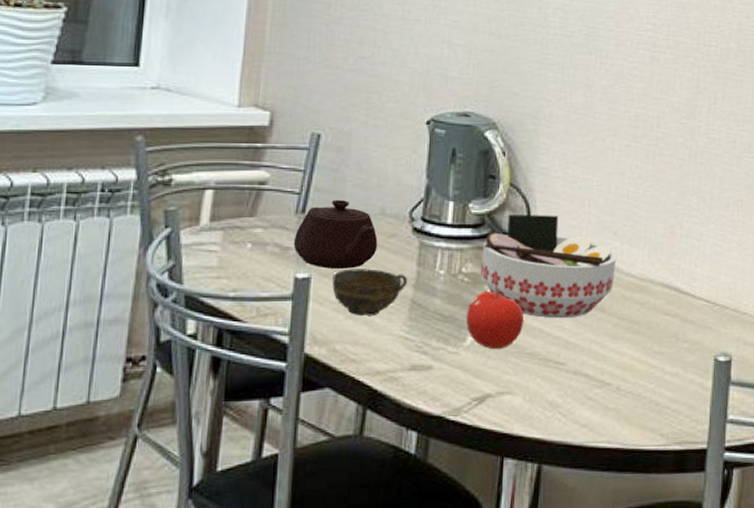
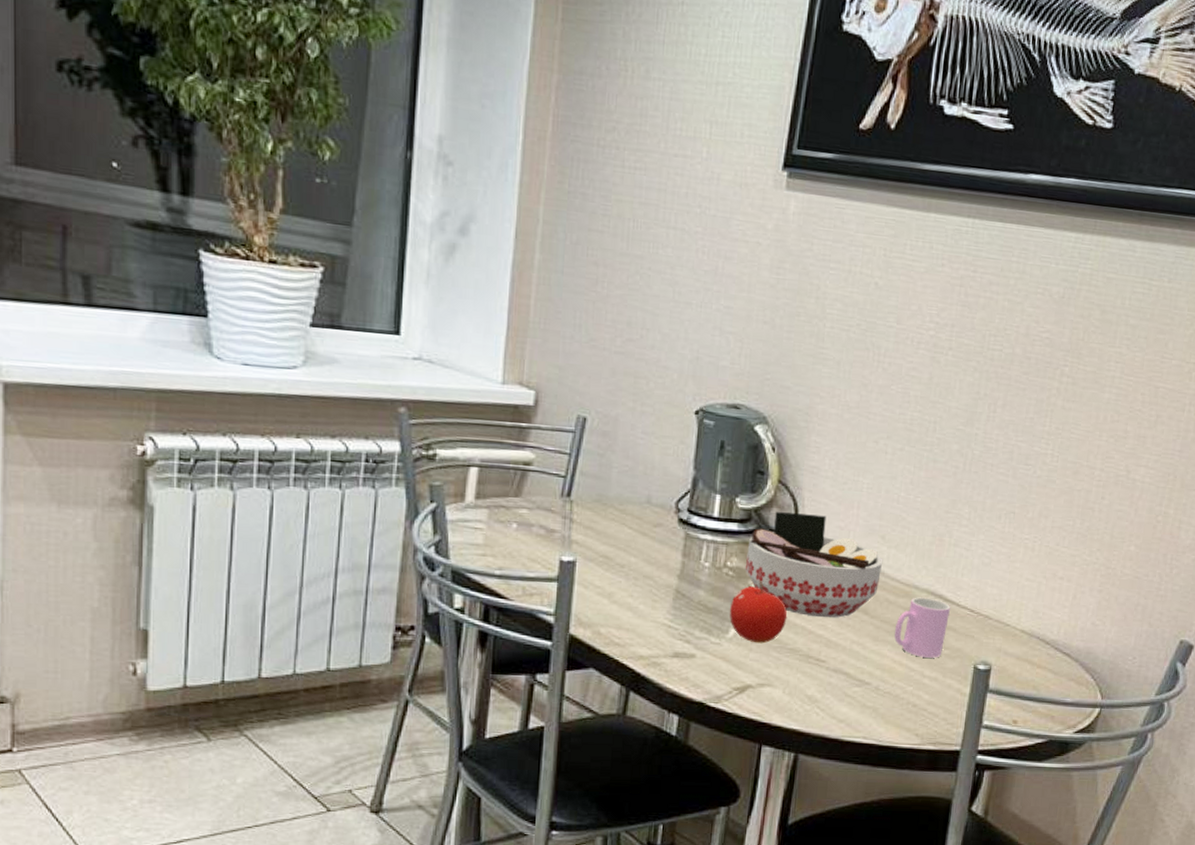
teapot: present [293,199,378,269] -> none [559,485,643,555]
cup: present [332,269,407,317] -> none [597,555,672,603]
cup: none [633,291,687,353] -> present [894,597,951,658]

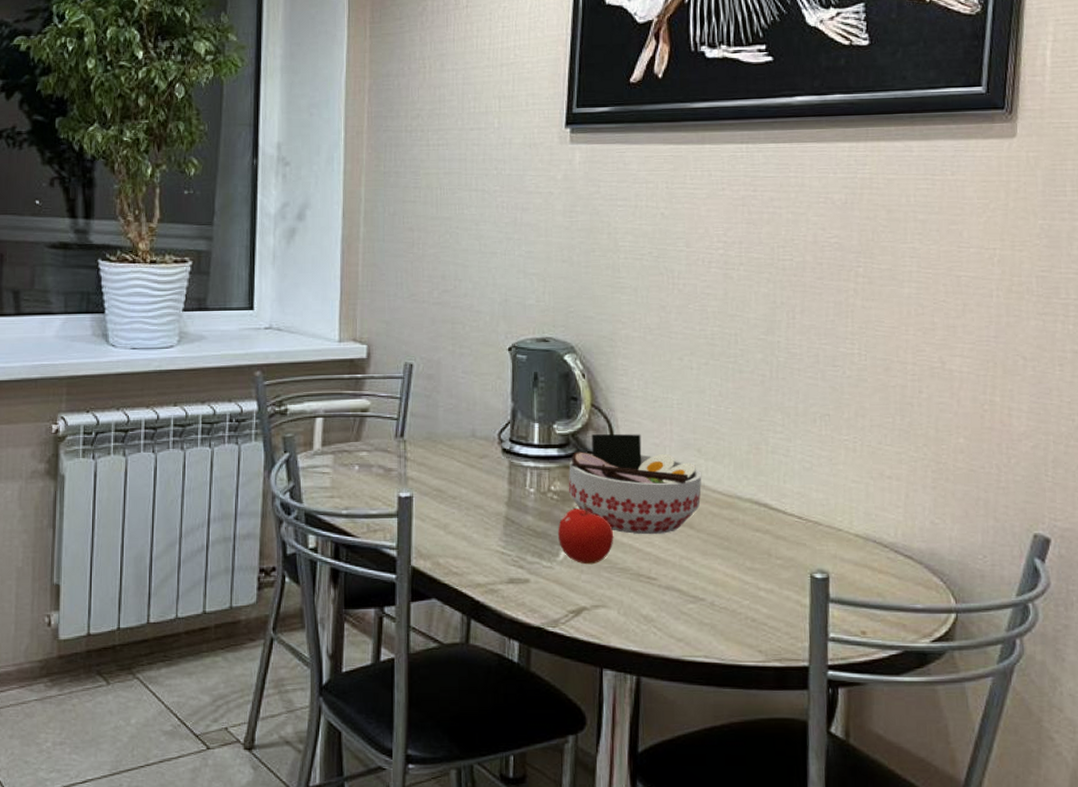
cup: present [894,597,951,658] -> none [723,507,778,569]

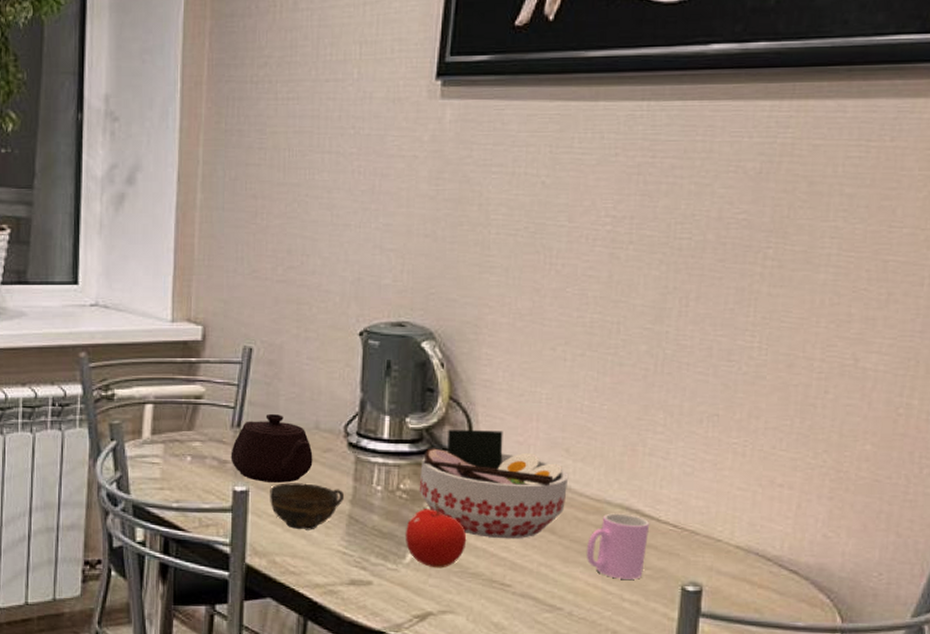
teapot: none [395,423,471,488] -> present [230,413,313,483]
cup: none [432,488,500,532] -> present [270,483,344,530]
cup: none [723,507,778,569] -> present [587,513,650,579]

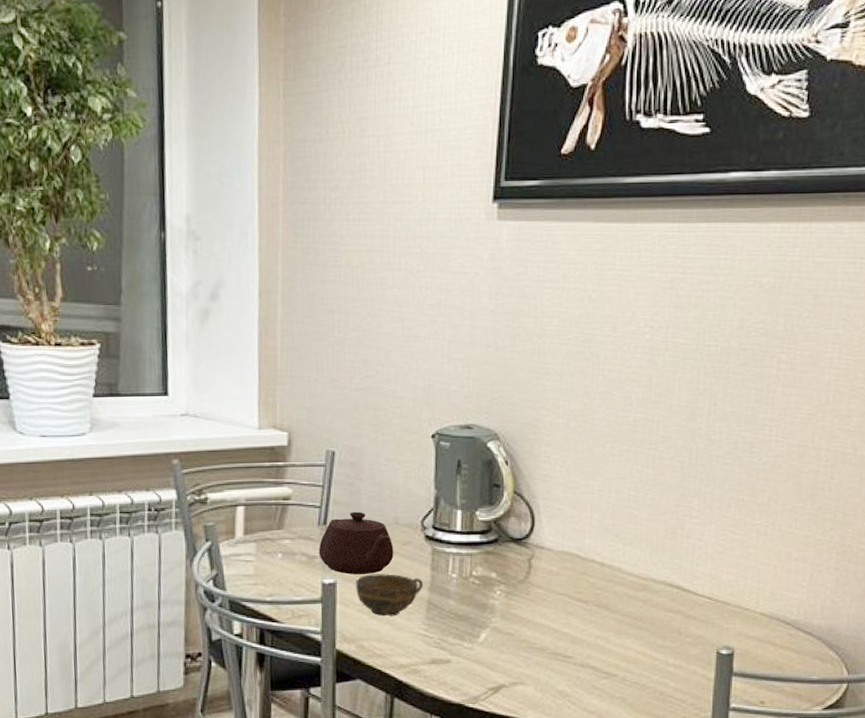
fruit: present [405,503,467,569] -> none [478,587,533,645]
bowl: present [419,430,569,539] -> none [489,520,619,617]
cup: present [587,513,650,579] -> none [637,589,689,647]

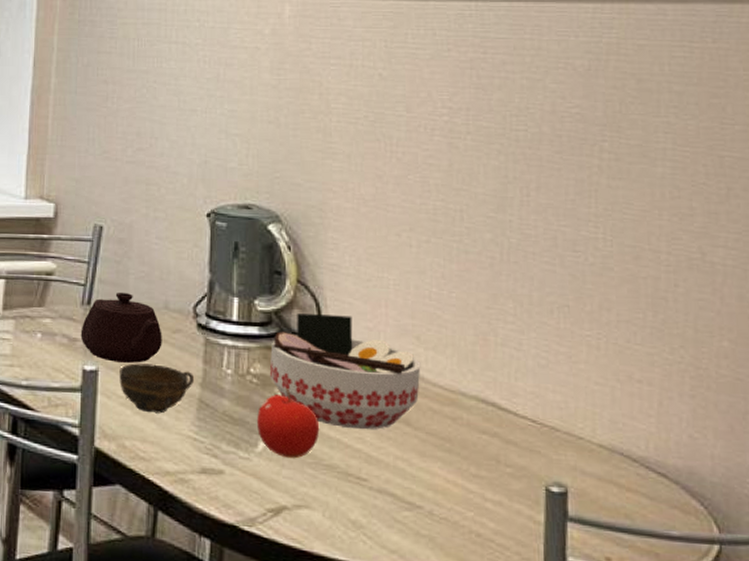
fruit: none [478,587,533,645] -> present [256,388,320,459]
bowl: none [489,520,619,617] -> present [269,313,421,430]

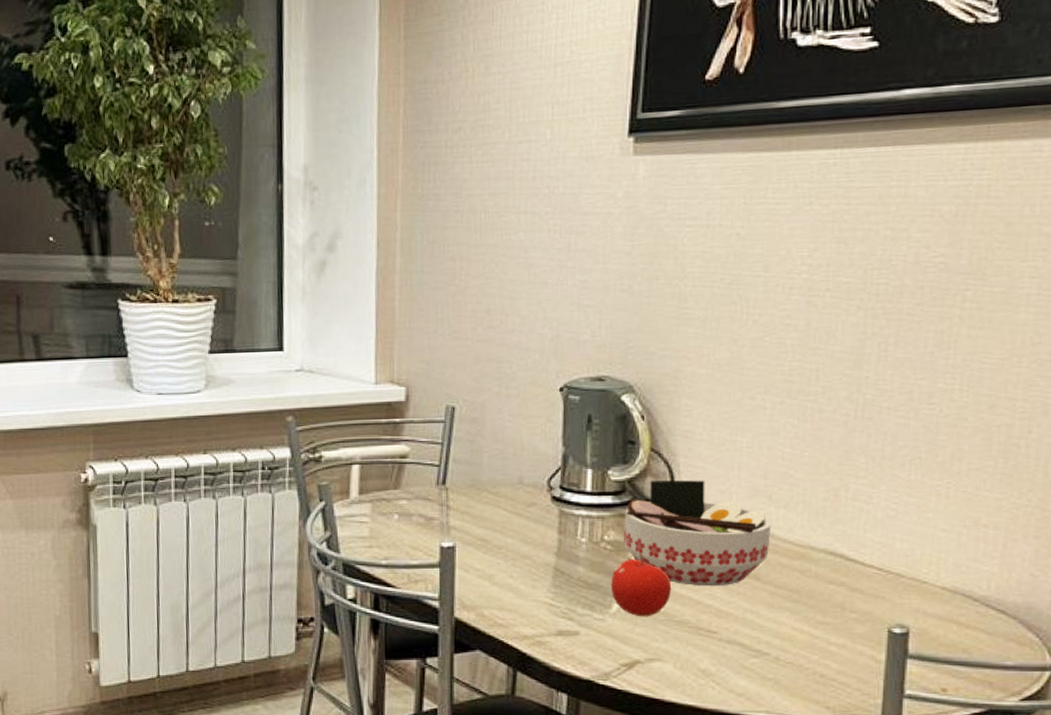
teapot: present [80,292,162,363] -> none [437,470,518,538]
cup: present [119,363,194,414] -> none [476,537,549,583]

